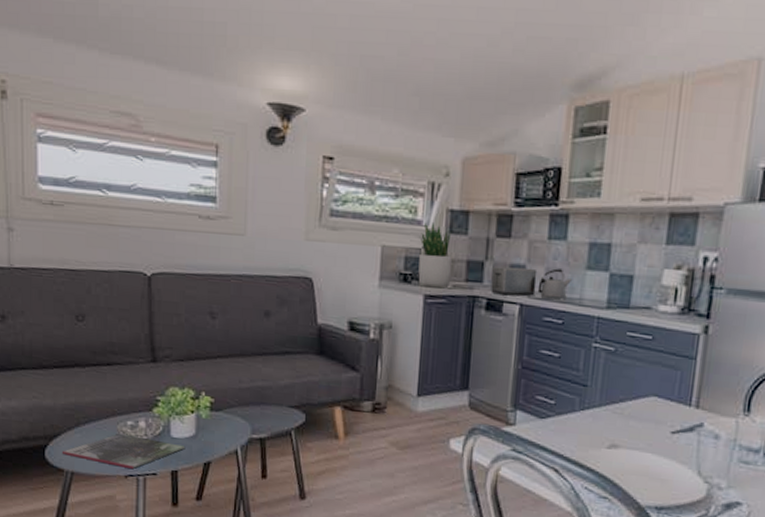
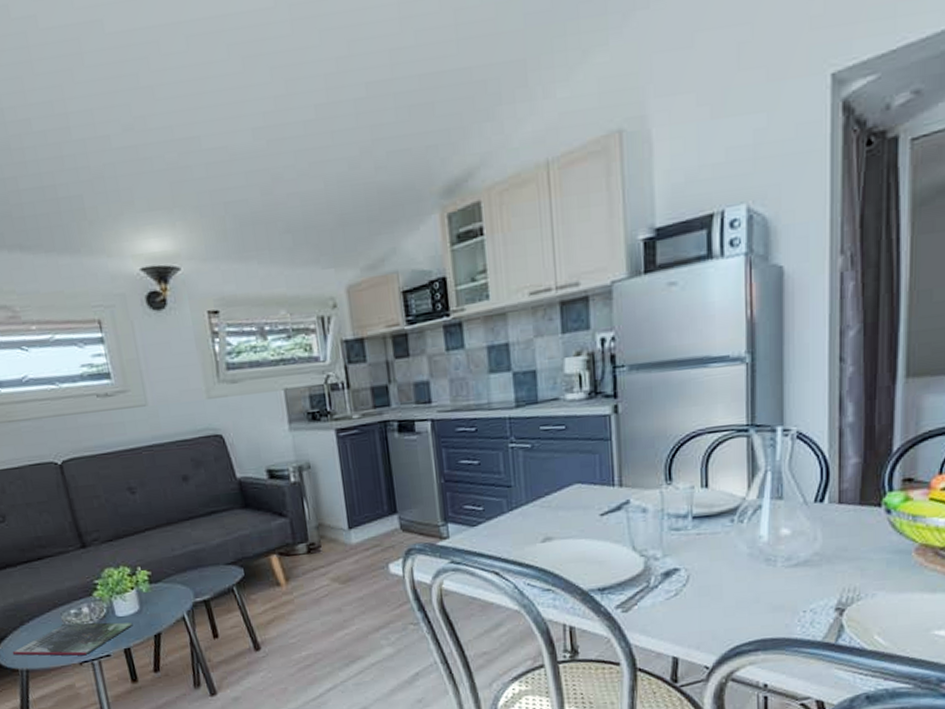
planter: present [418,222,452,289] -> none [319,357,359,422]
toaster: present [491,266,538,296] -> none [397,382,444,415]
kettle: present [537,268,572,299] -> none [445,377,477,410]

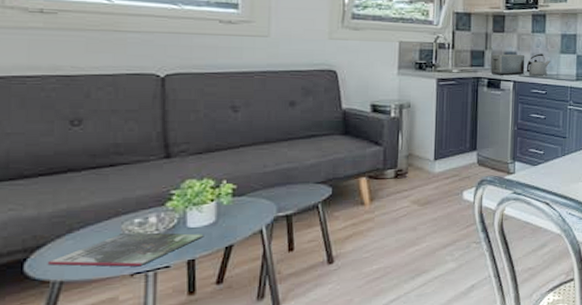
toaster: none [397,382,444,415] -> present [490,53,525,76]
kettle: none [445,377,477,410] -> present [526,53,550,76]

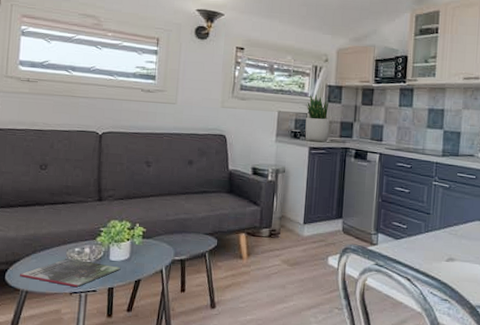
planter: none [431,22,458,73] -> present [305,94,330,143]
toaster: present [490,53,525,76] -> none [358,126,392,148]
kettle: present [526,53,550,76] -> none [392,127,417,149]

